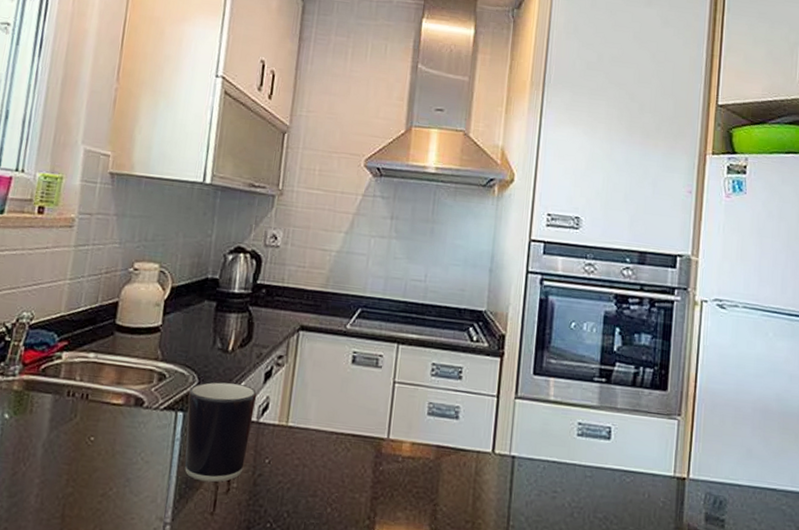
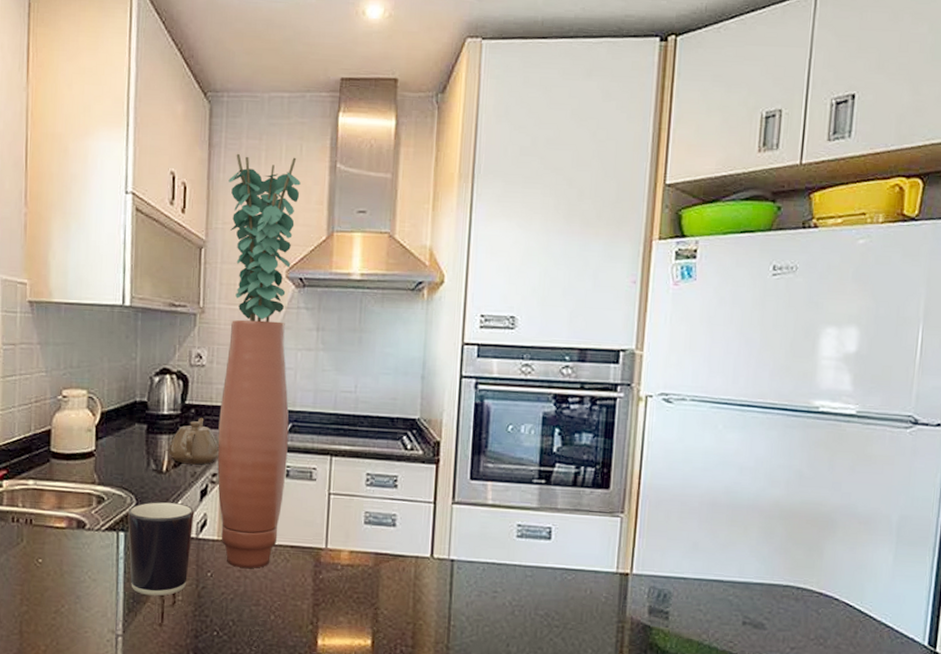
teapot: none [235,298,287,346] -> present [168,418,219,465]
vase: none [282,48,384,457] -> present [217,153,301,569]

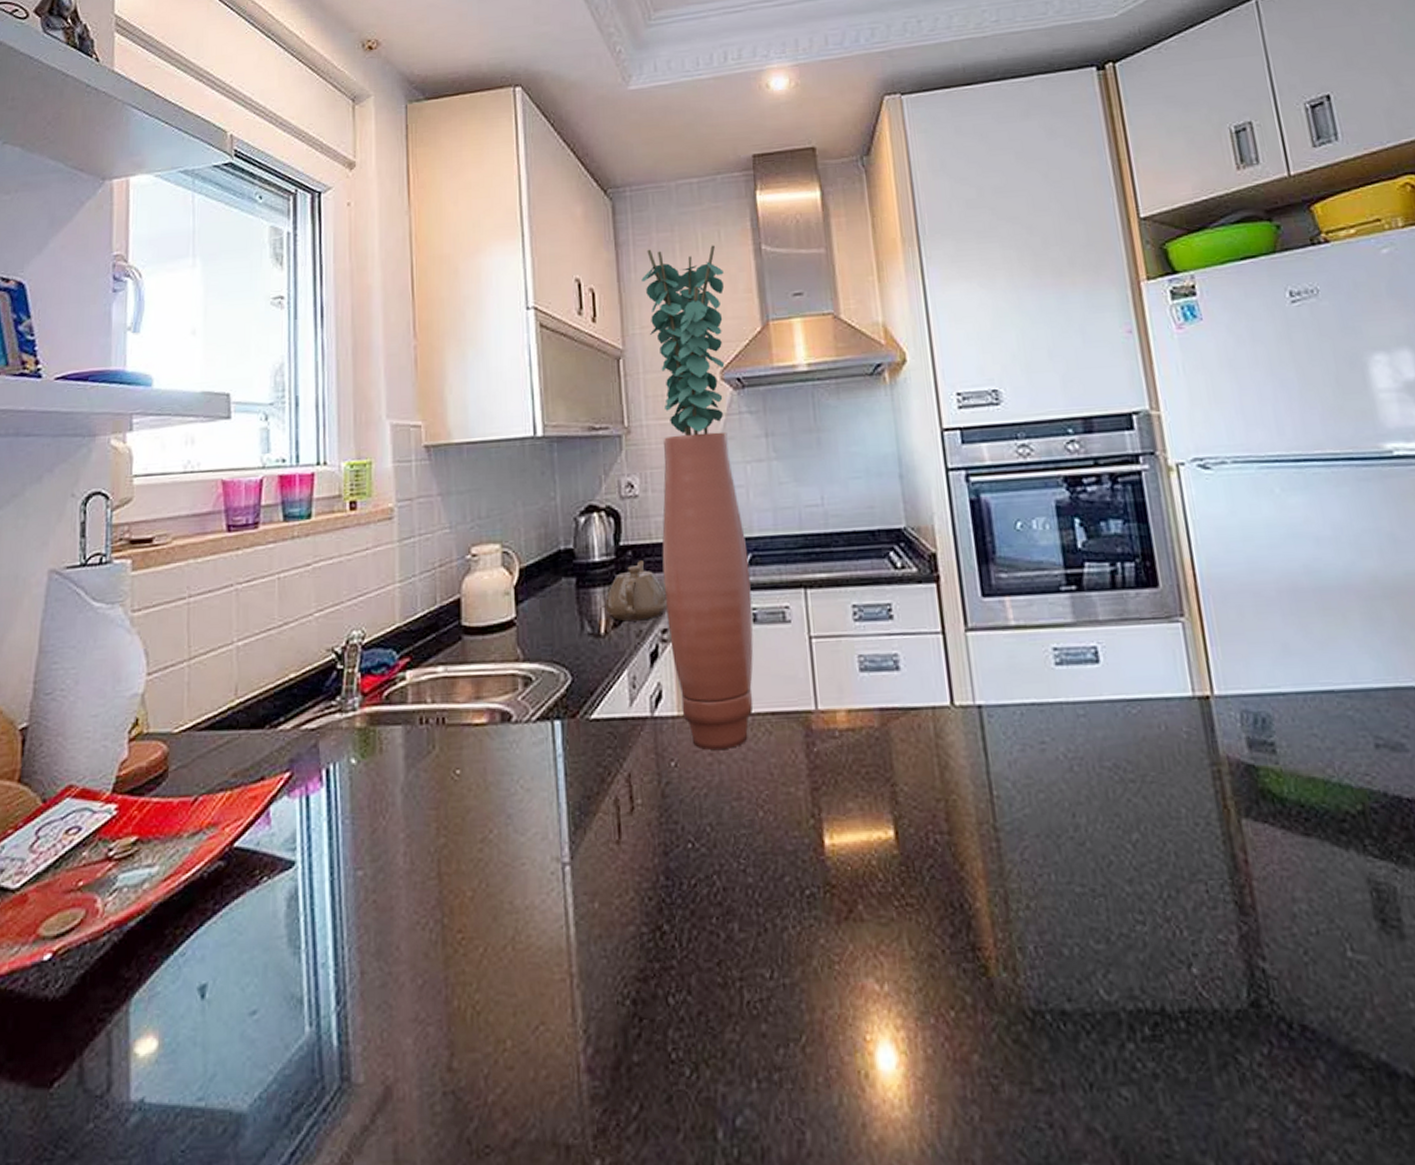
mug: present [127,501,195,597] -> none [562,672,646,804]

